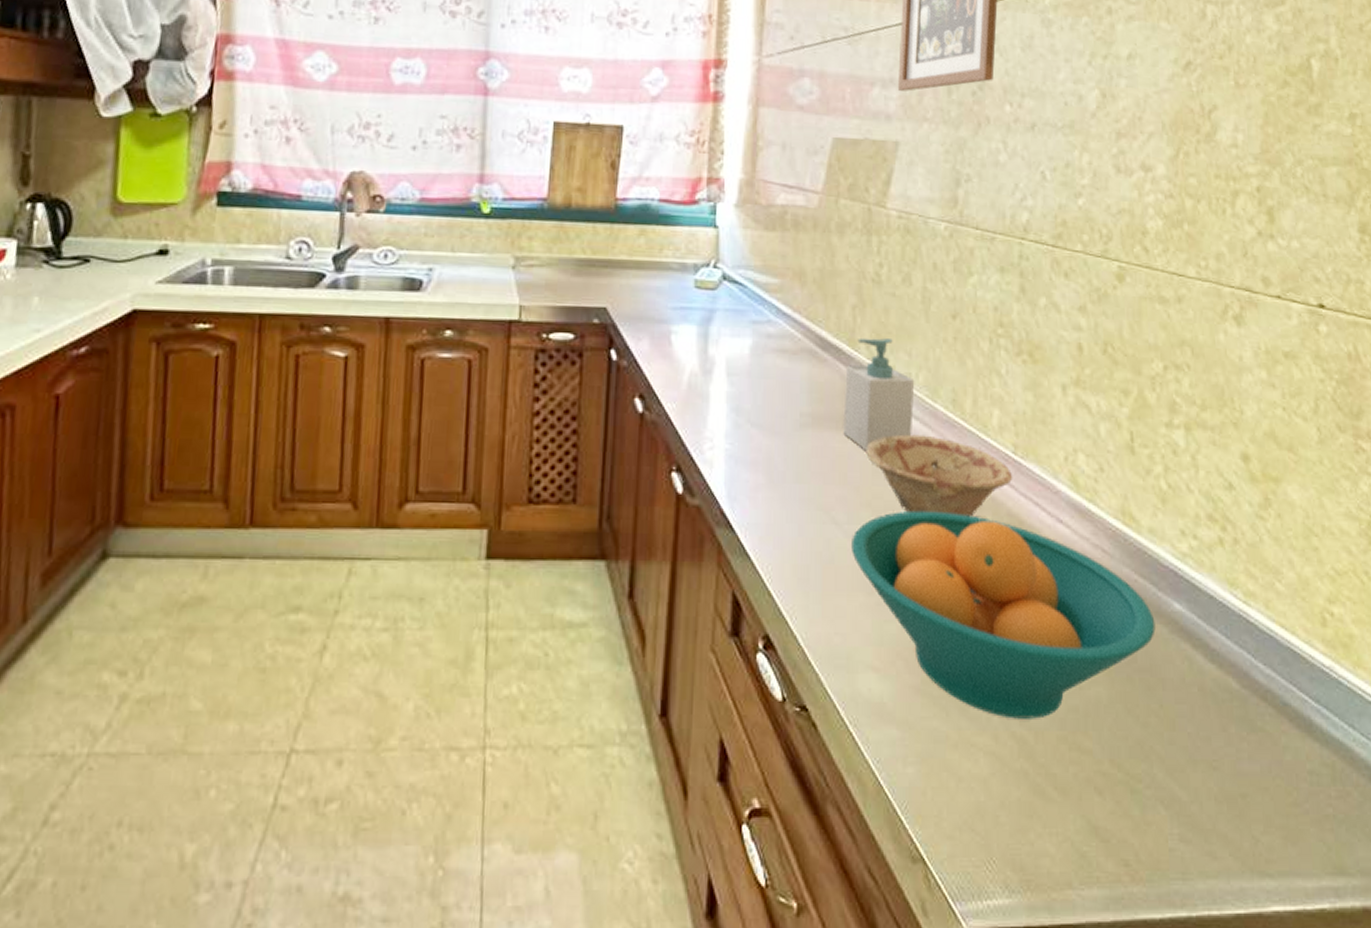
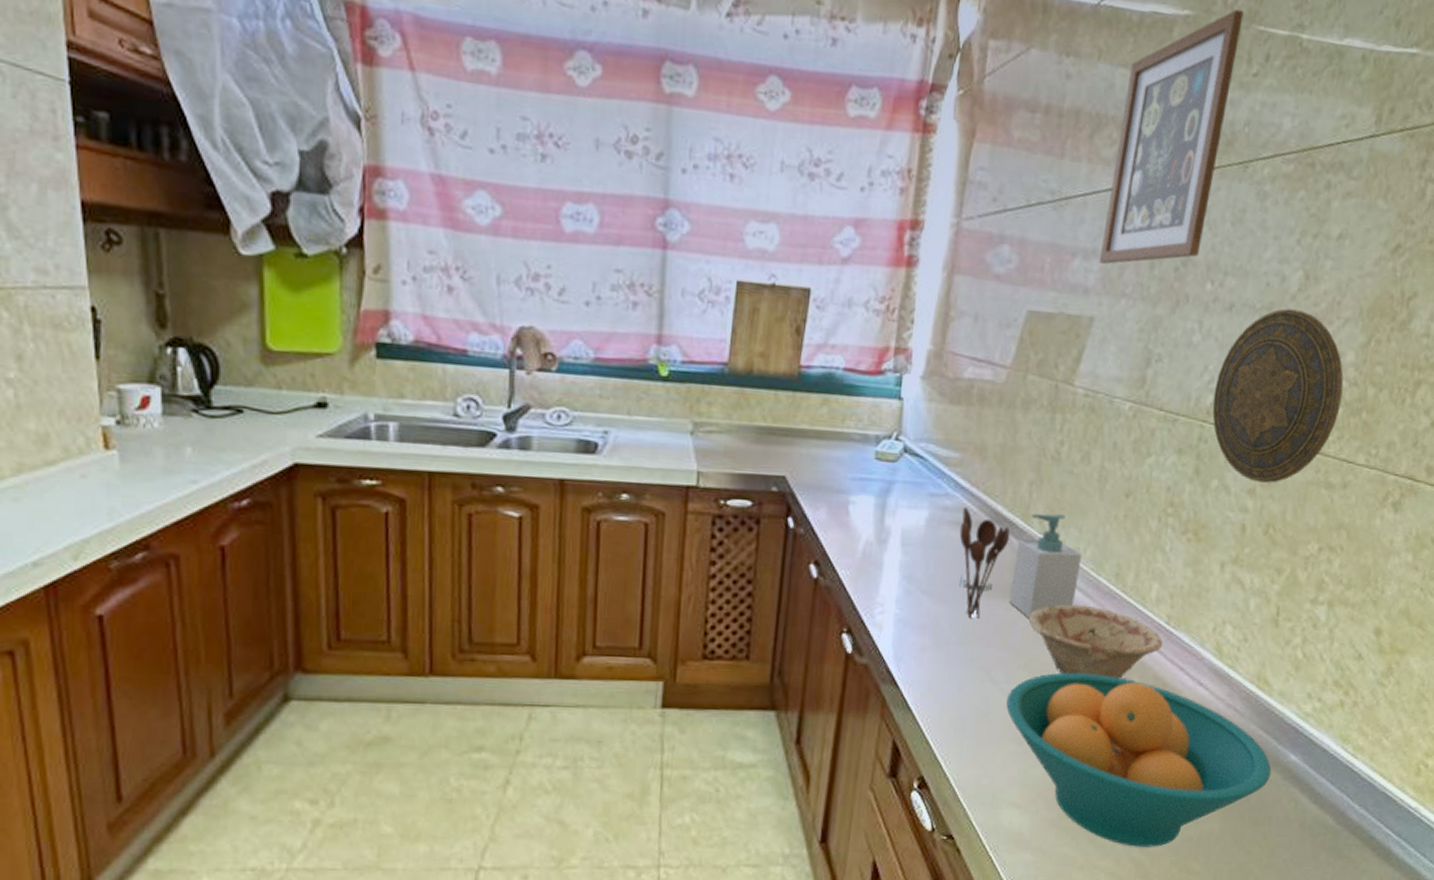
utensil holder: none [785,333,838,453] -> present [958,506,1011,619]
decorative plate: none [1028,126,1160,300] -> present [1212,308,1344,483]

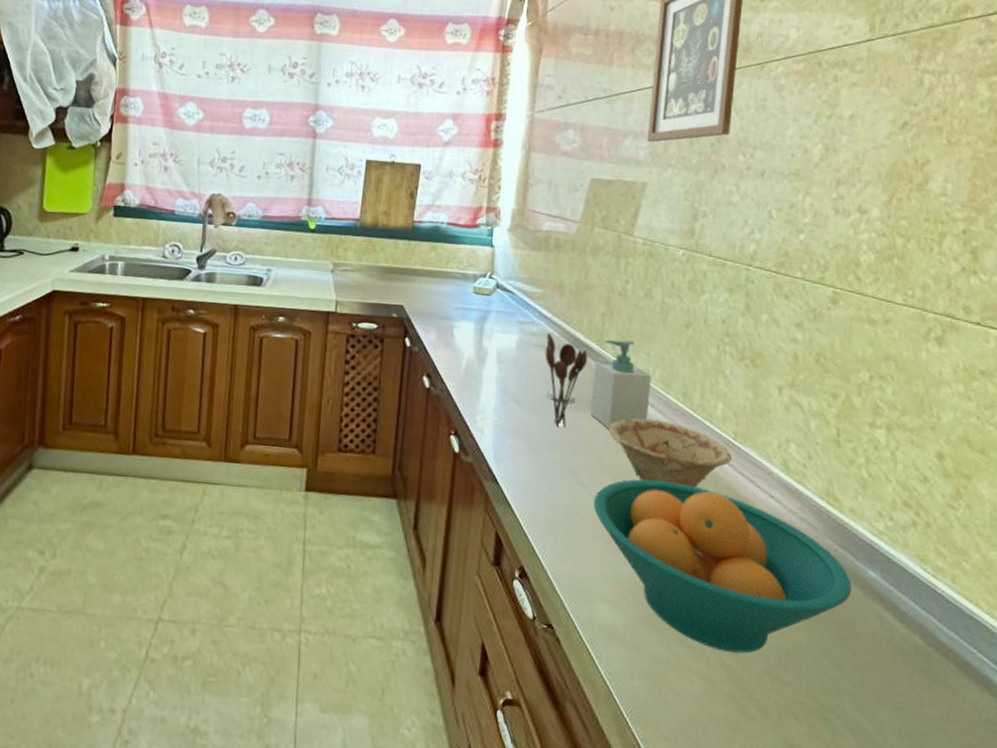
decorative plate: present [1212,308,1344,483] -> none [755,174,873,318]

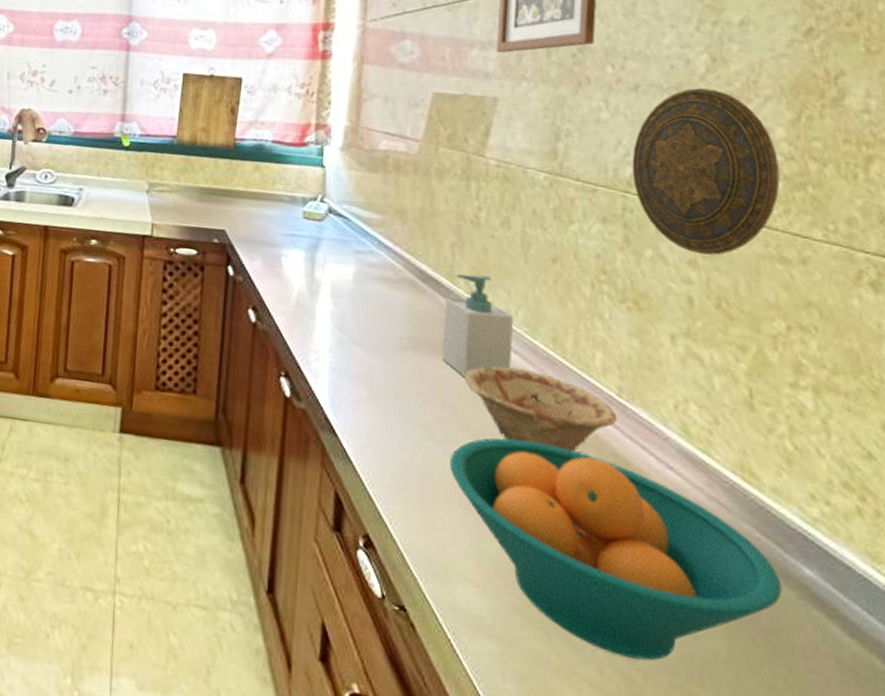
utensil holder: present [545,332,588,428] -> none [386,264,437,374]
decorative plate: none [755,174,873,318] -> present [632,88,780,255]

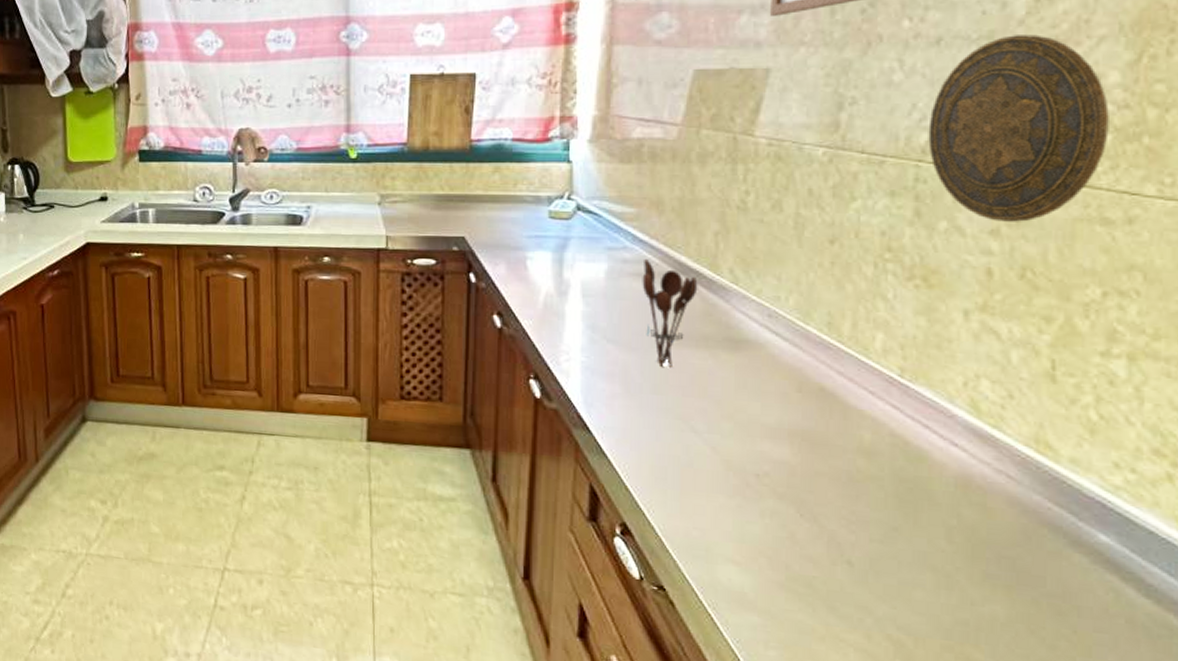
utensil holder: none [386,264,437,374] -> present [642,258,698,368]
soap bottle: present [442,273,514,377] -> none [704,262,784,368]
fruit bowl: present [450,438,782,661] -> none [712,425,1072,626]
dish: present [464,365,618,452] -> none [728,354,898,435]

